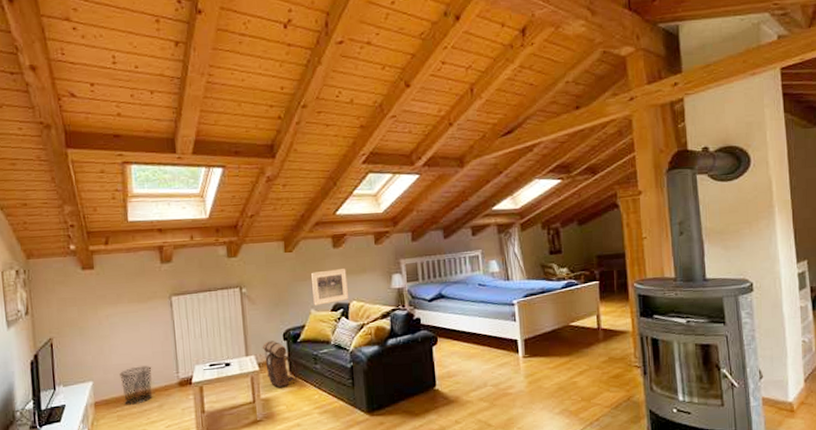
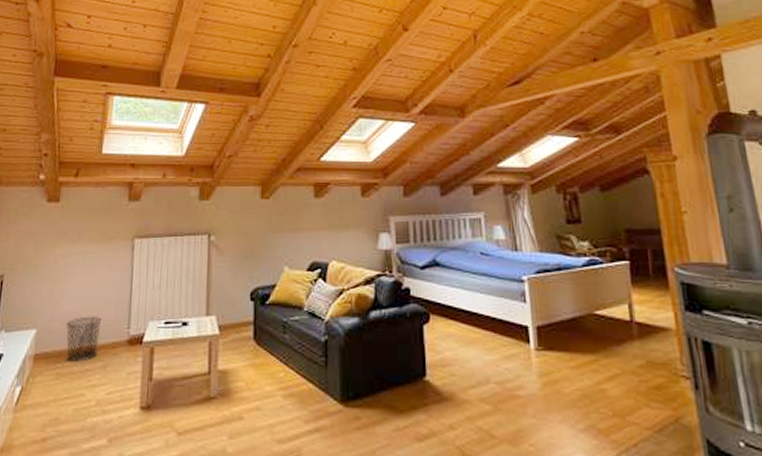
backpack: present [262,341,298,387] -> none [225,300,262,358]
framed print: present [311,269,348,306] -> none [288,222,327,263]

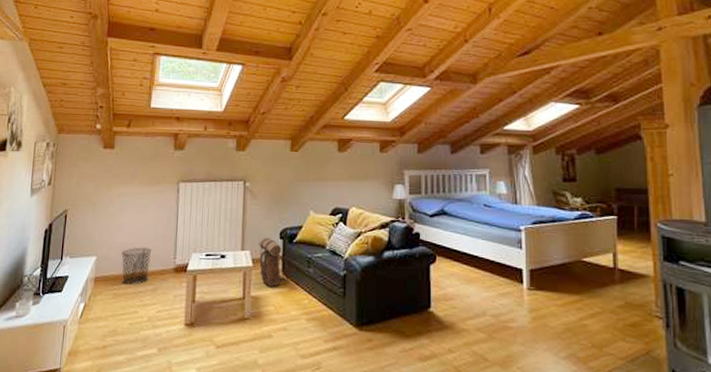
backpack: none [225,300,262,358] -> present [258,238,290,287]

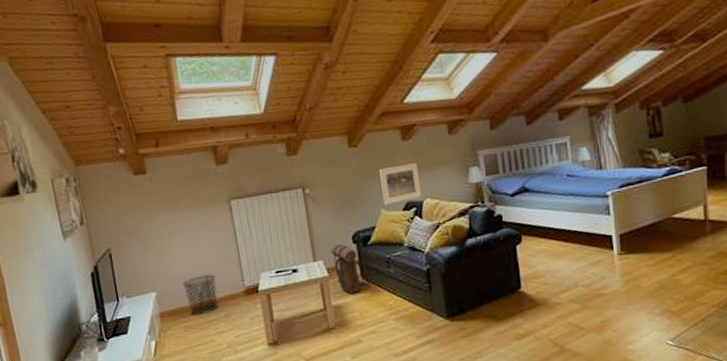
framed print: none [313,173,349,208] -> present [379,163,421,205]

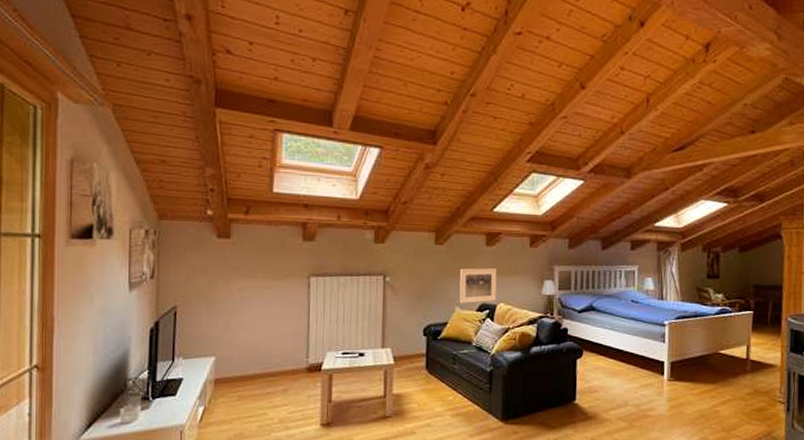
waste bin: present [183,274,219,315] -> none [245,346,281,386]
backpack: present [330,244,371,293] -> none [400,335,434,384]

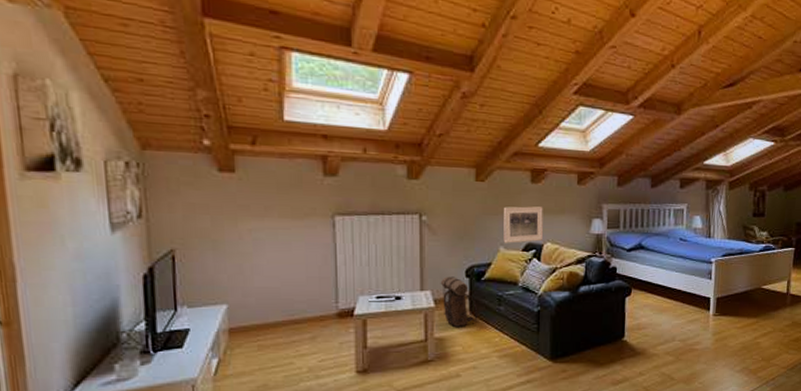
backpack: none [400,335,434,384] -> present [440,276,478,327]

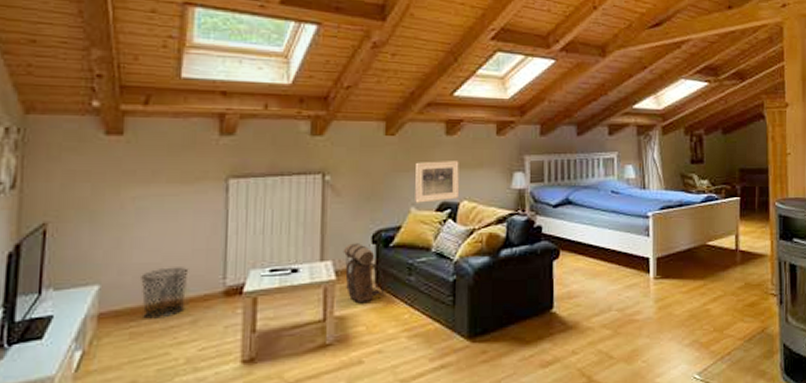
waste bin: none [263,291,305,334] -> present [141,267,189,319]

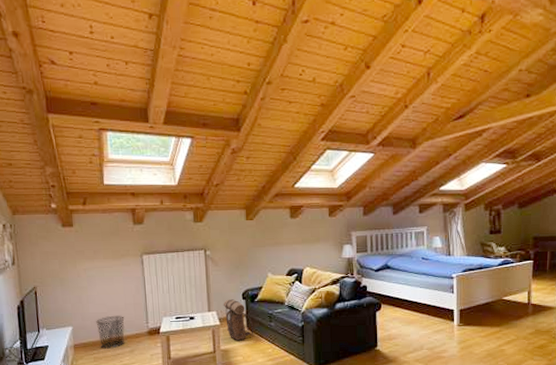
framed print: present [415,161,459,203] -> none [270,238,302,270]

